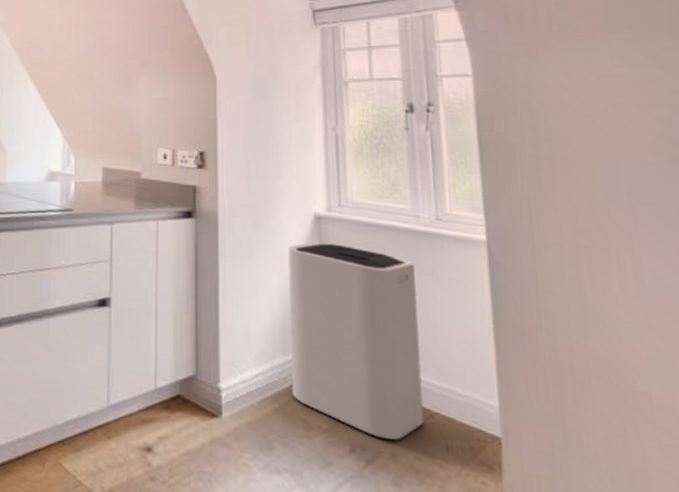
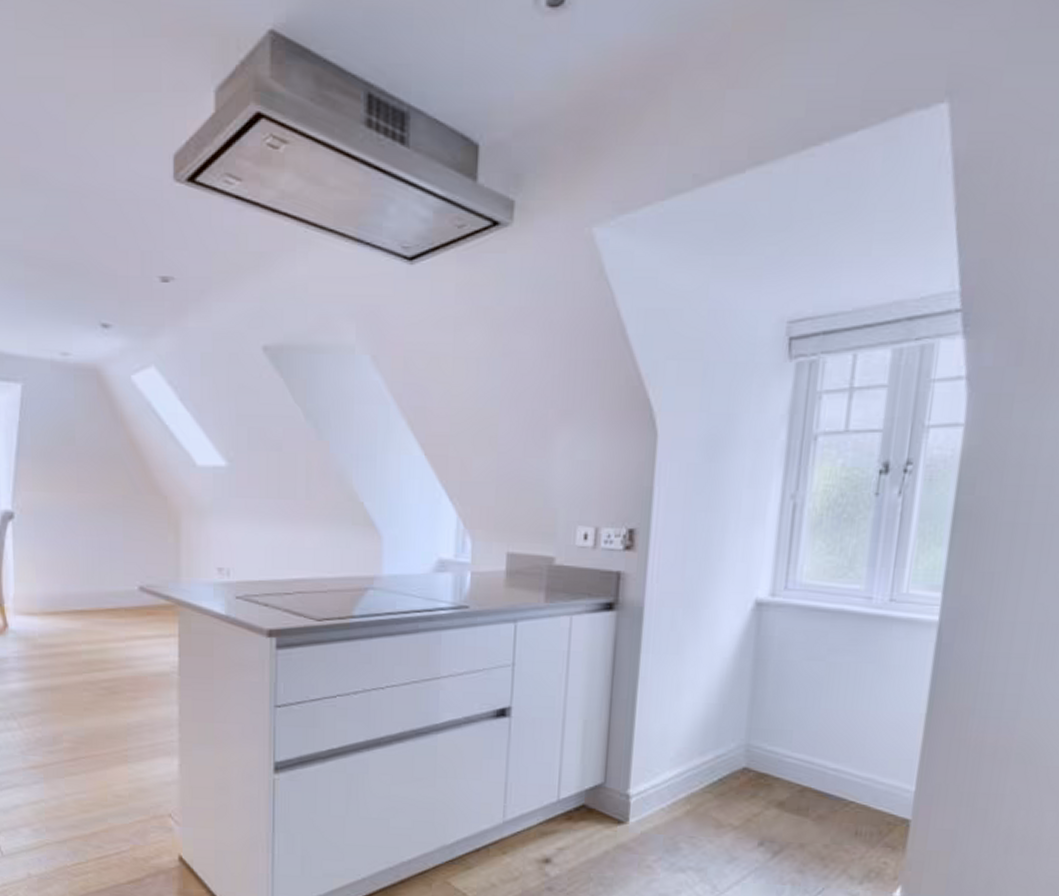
trash can: present [288,242,424,441] -> none [706,632,857,832]

